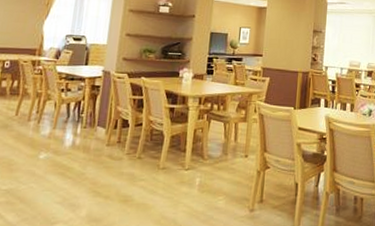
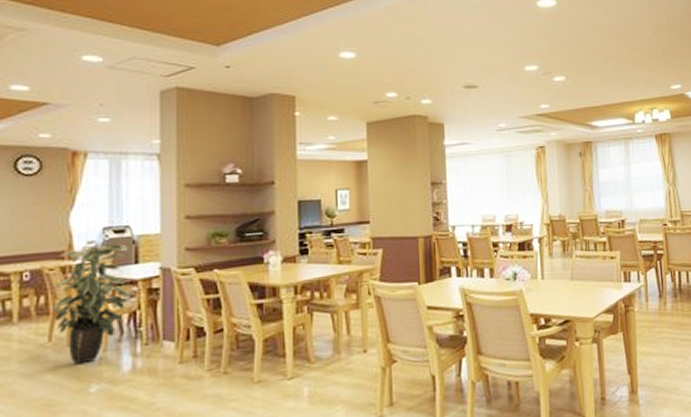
indoor plant: none [22,43,82,136] -> present [52,239,131,365]

